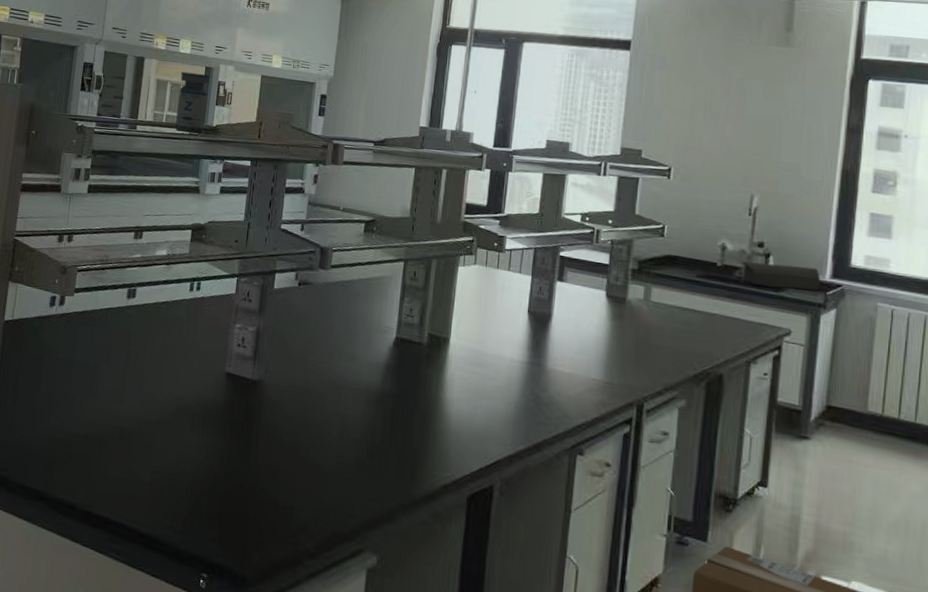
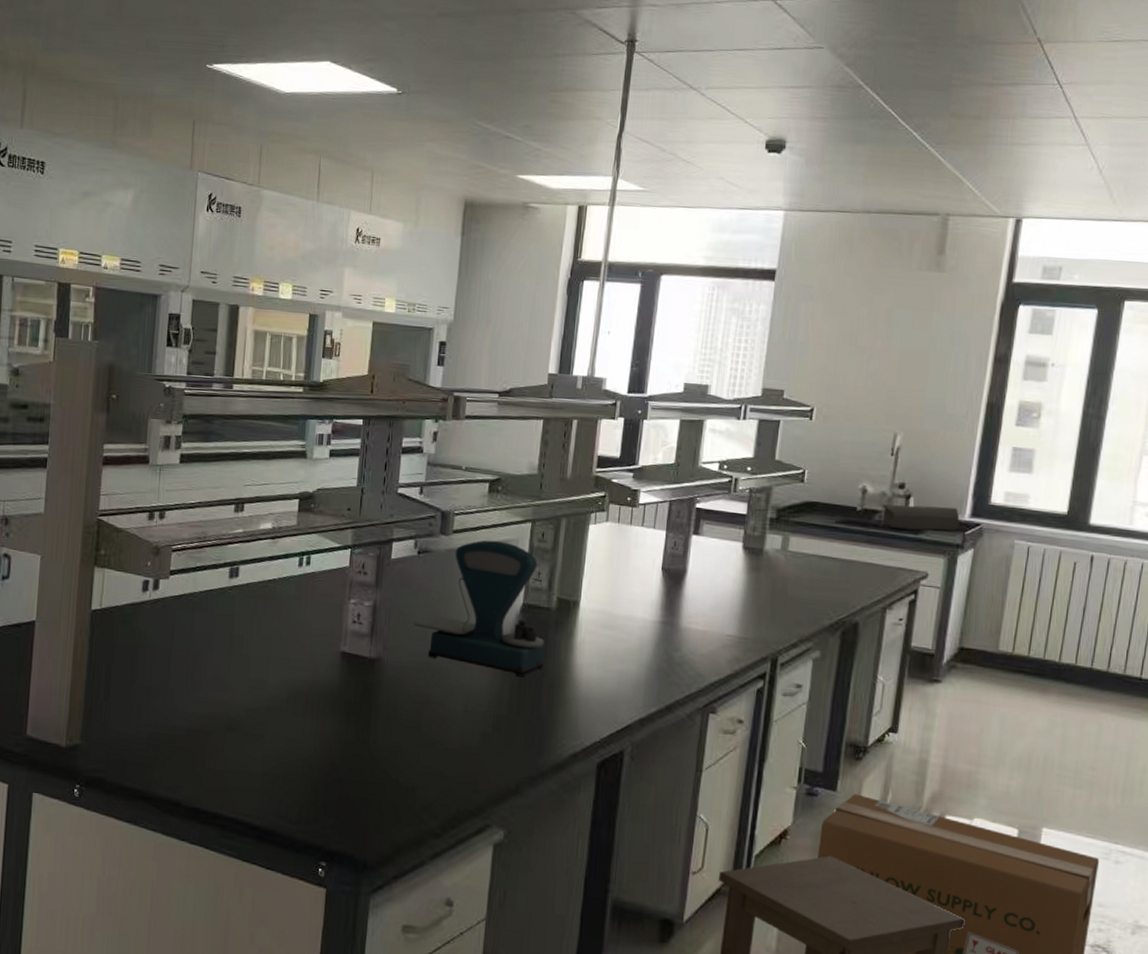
medicine bottle: present [175,71,211,135] -> none [277,320,316,392]
scale: none [294,275,416,408] -> present [414,539,544,678]

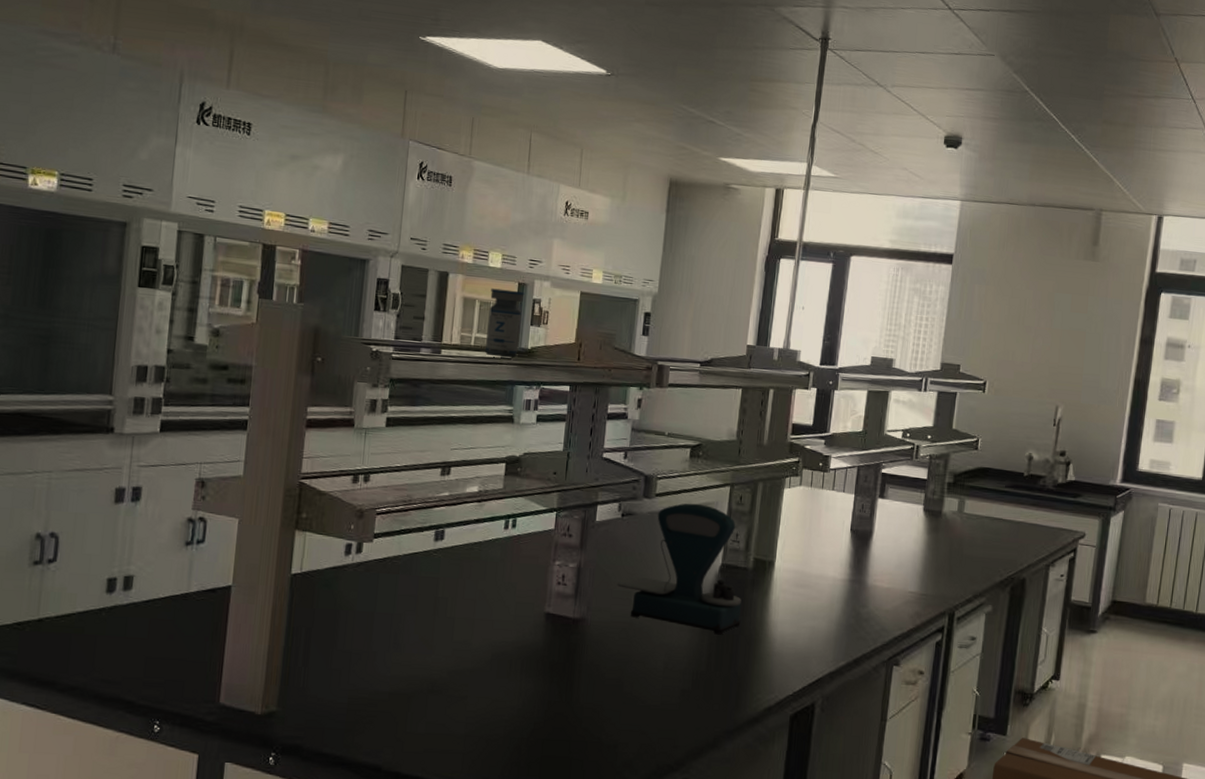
medicine bottle: none [277,320,316,392] -> present [485,288,525,358]
paper towel holder: present [882,504,961,531] -> none [1045,470,1113,495]

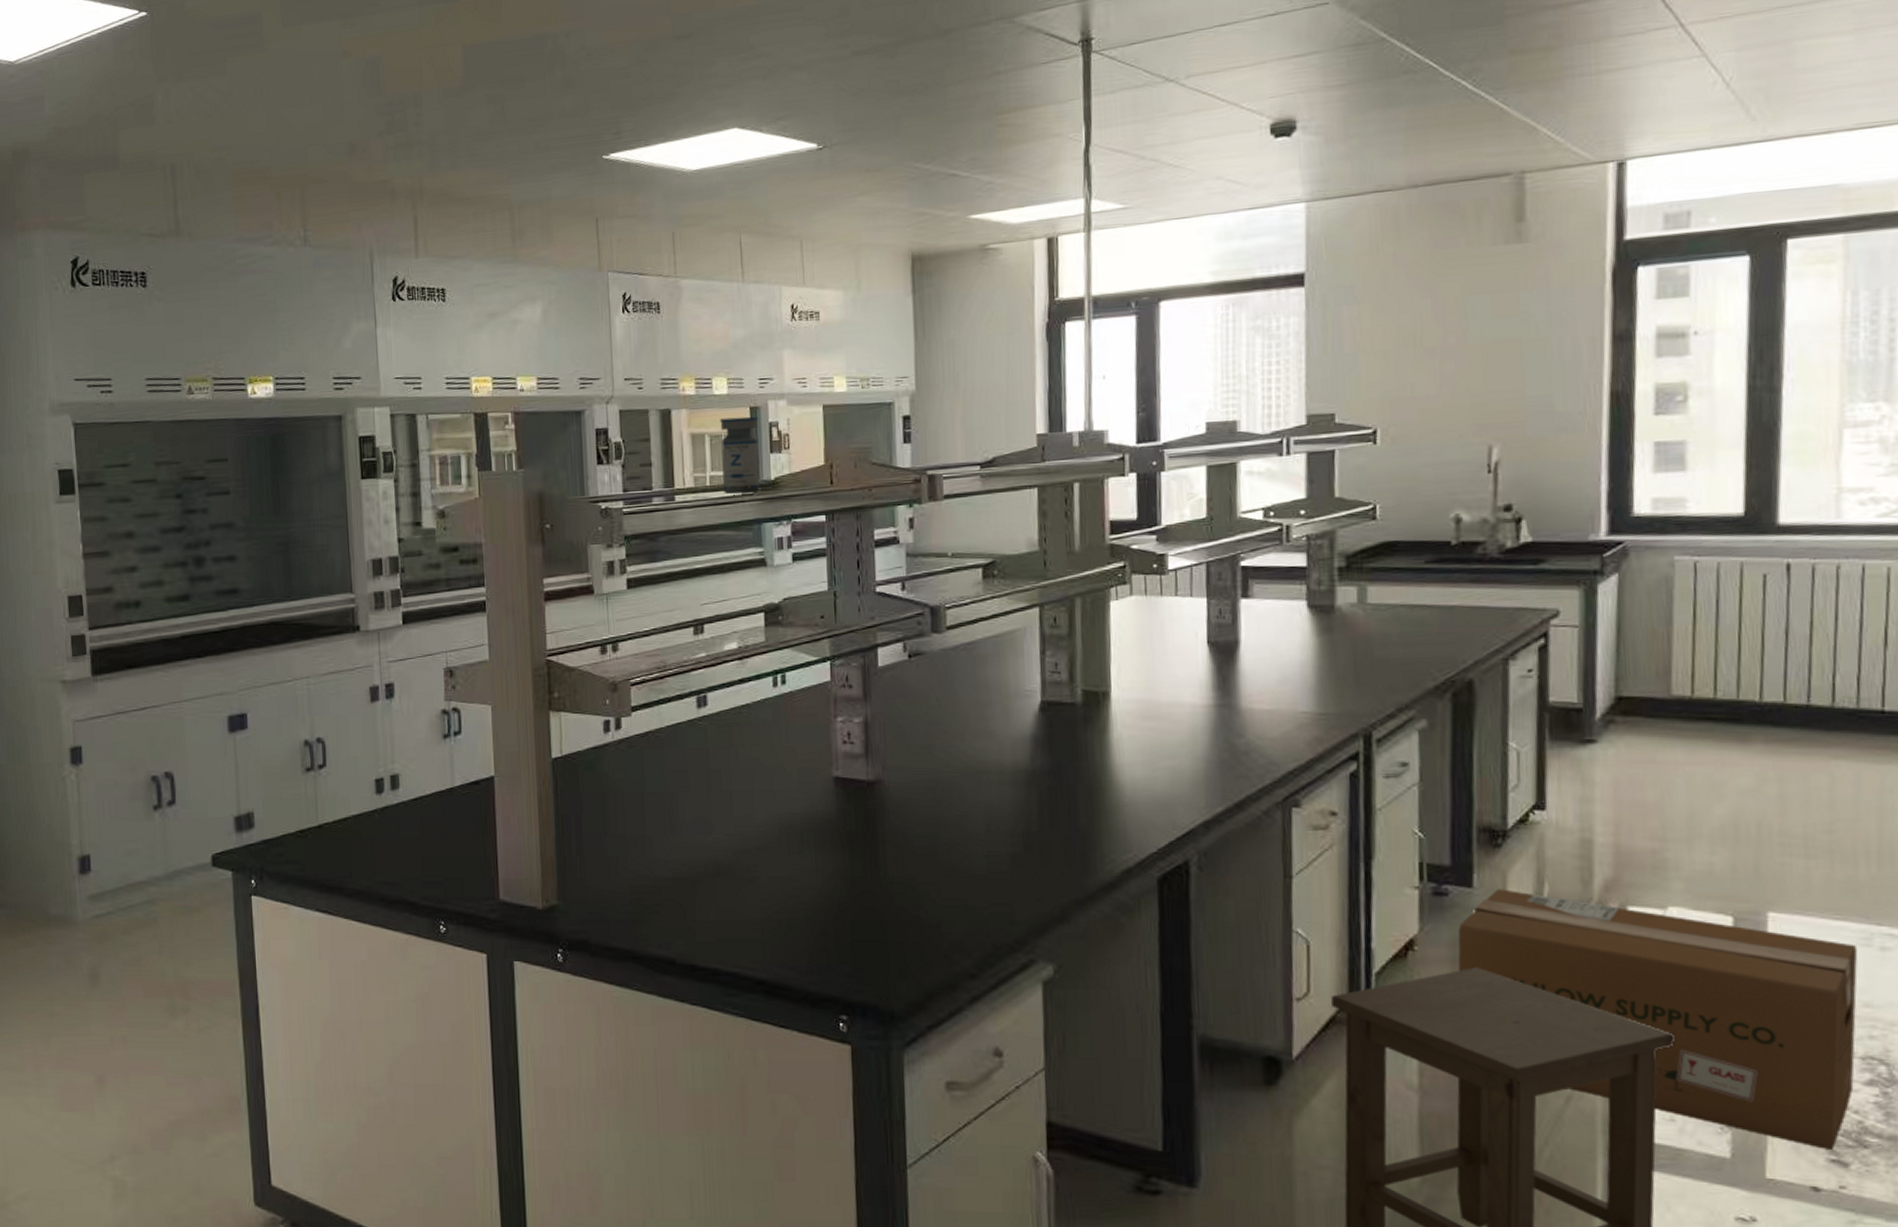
scale: present [617,503,742,635] -> none [914,632,1076,786]

